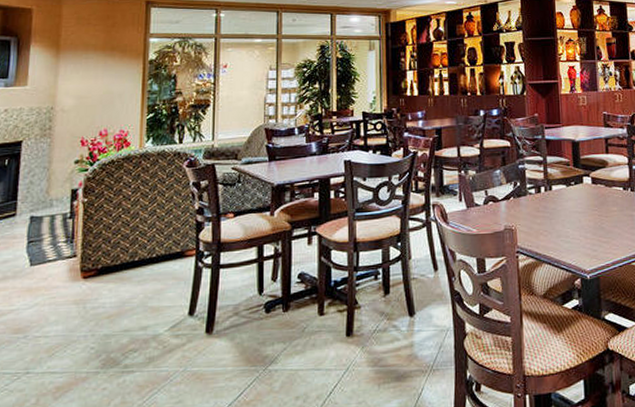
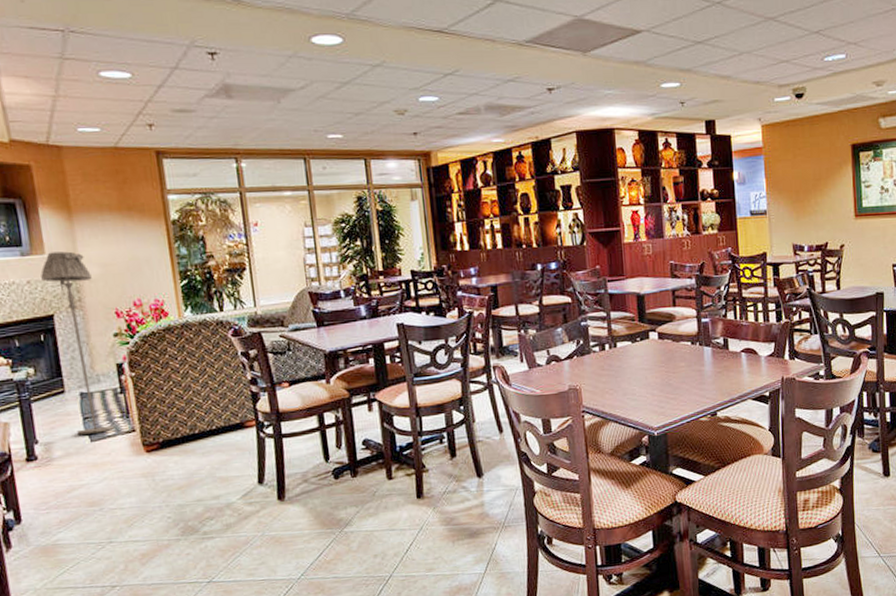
floor lamp: none [19,84,66,258] -> present [41,251,114,435]

